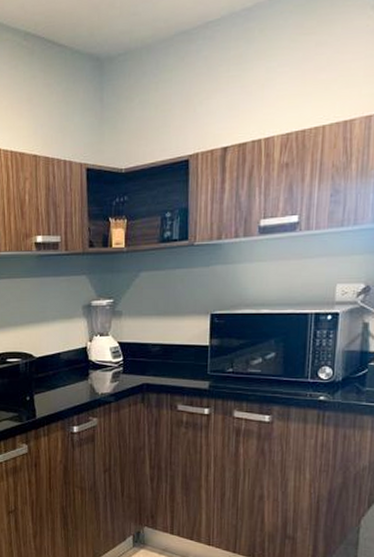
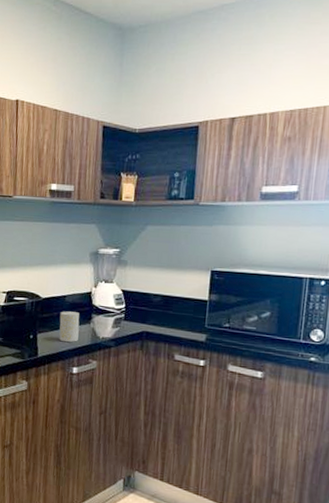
cup: none [55,369,77,401] -> present [59,311,80,343]

